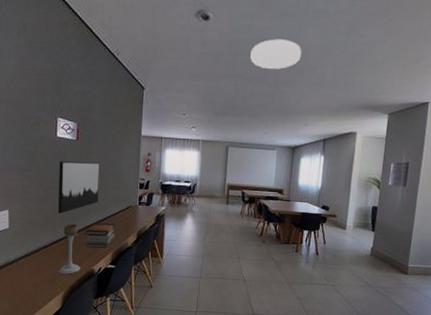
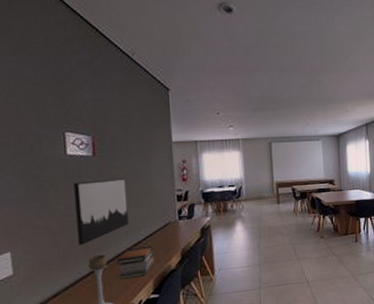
ceiling light: present [250,39,302,69] -> none [281,28,332,58]

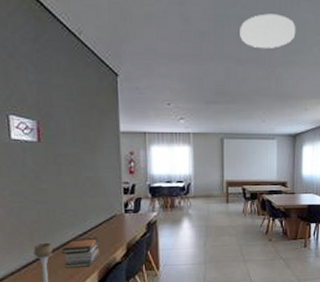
wall art: present [73,178,129,245] -> none [18,167,74,232]
ceiling light: none [281,28,332,58] -> present [240,13,296,48]

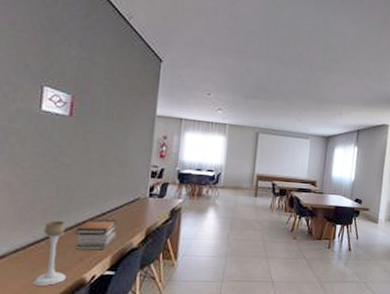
ceiling light: present [240,13,296,48] -> none [284,23,337,55]

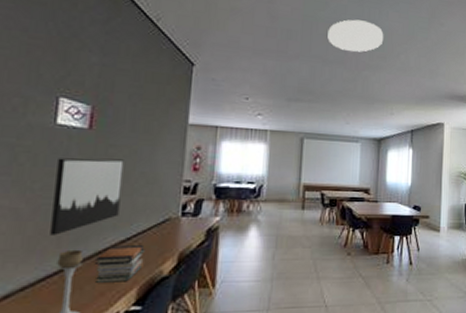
wall art: none [37,140,100,208] -> present [50,158,124,235]
ceiling light: none [284,23,337,55] -> present [327,19,384,52]

